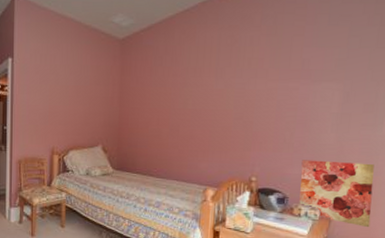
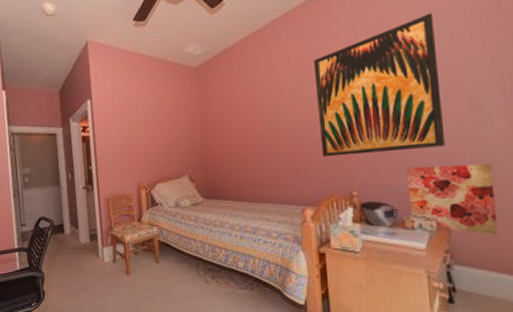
wall art: none [229,16,348,144] -> present [313,13,445,157]

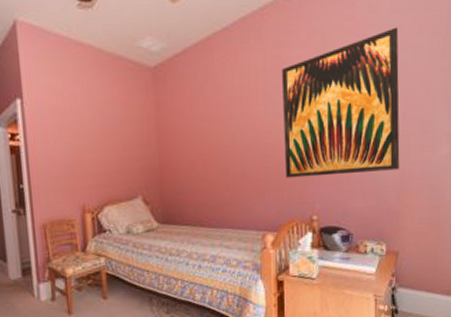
wall art: present [406,163,498,235] -> none [363,187,437,258]

